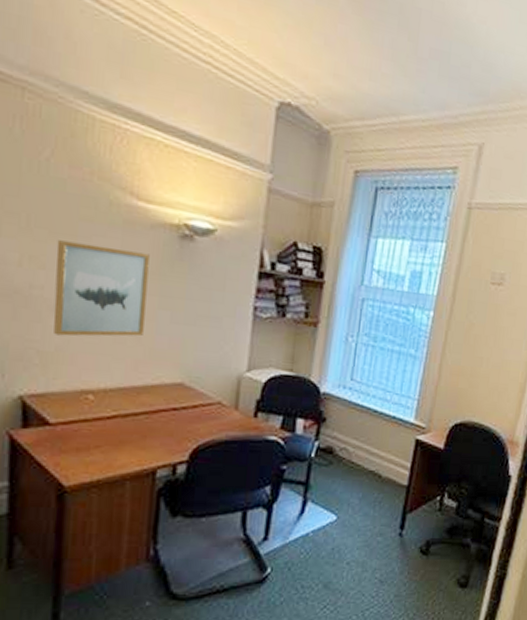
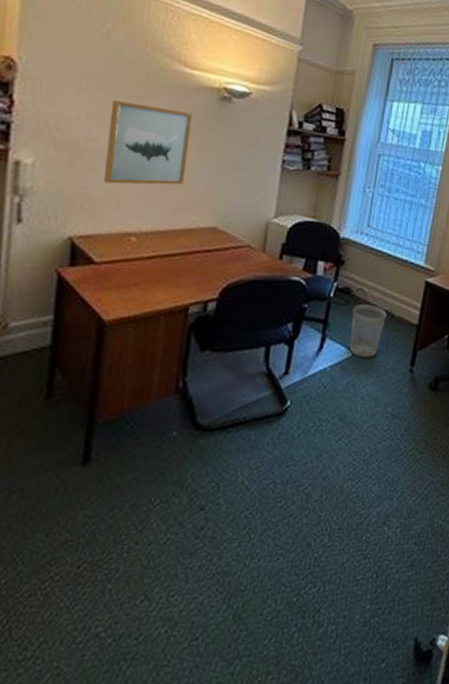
wastebasket: none [333,465,374,522] -> present [349,304,387,358]

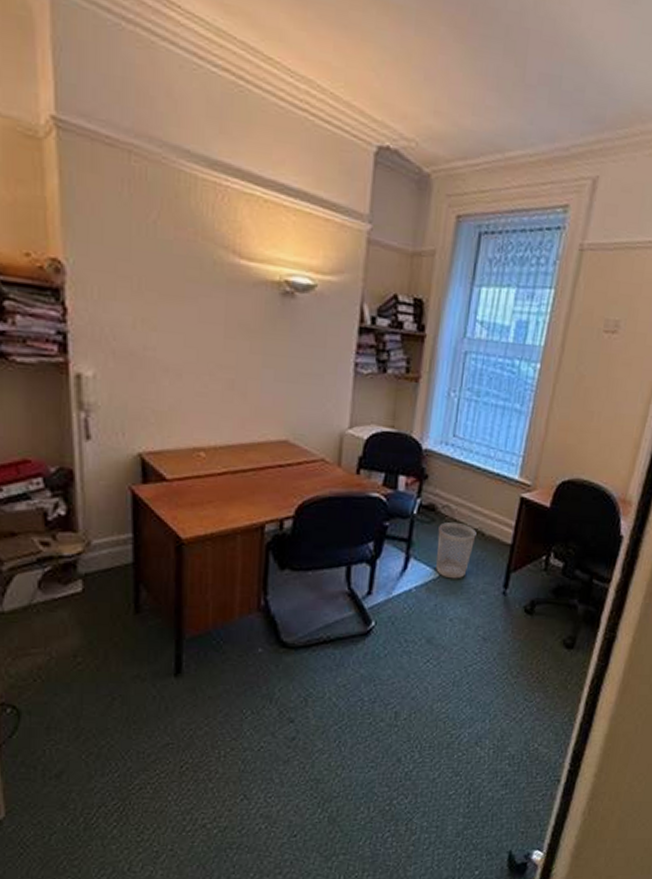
wall art: present [104,100,192,185] -> none [166,302,253,396]

